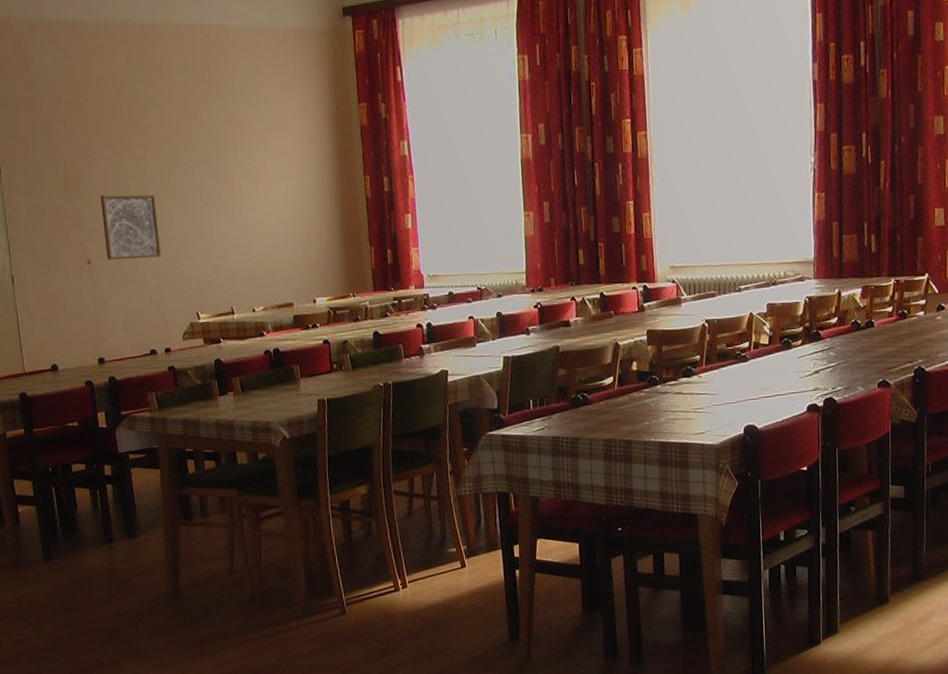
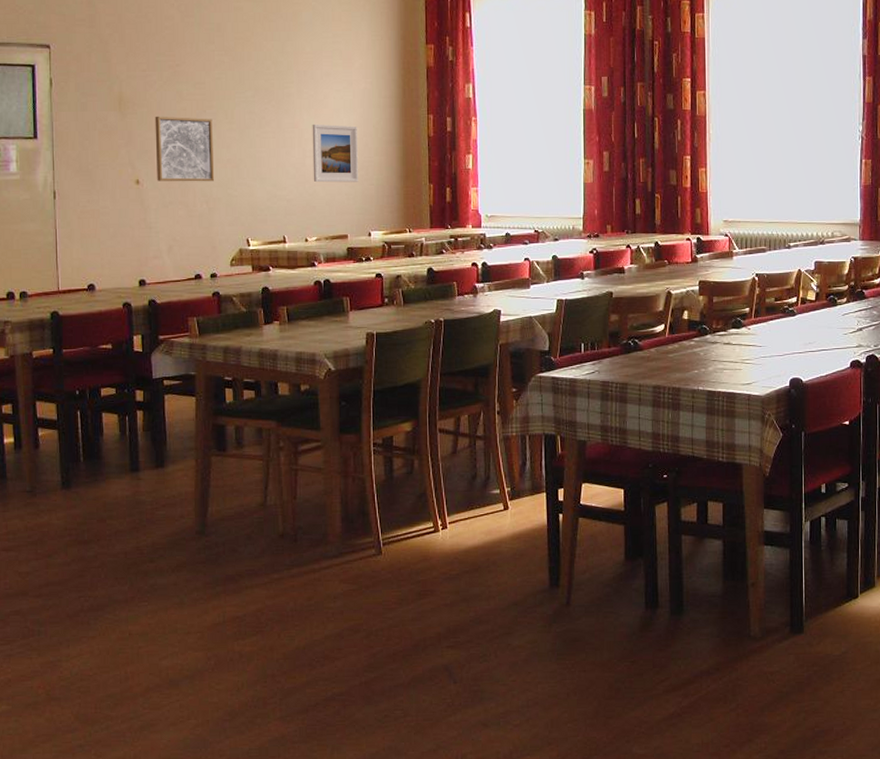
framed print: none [251,192,300,252] -> present [312,123,358,183]

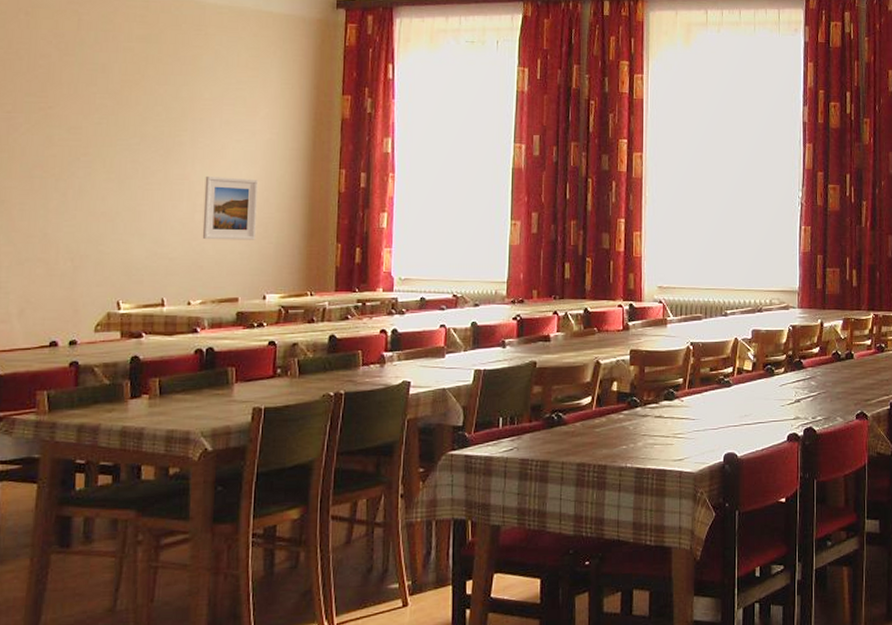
wall art: present [155,116,215,182] -> none [13,162,87,237]

